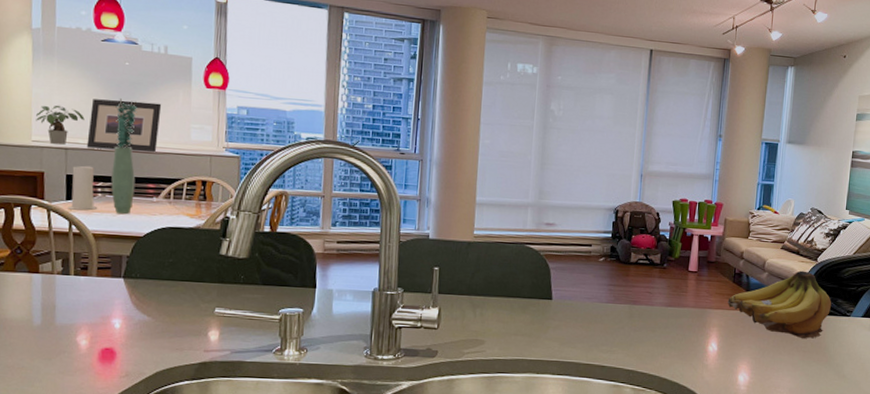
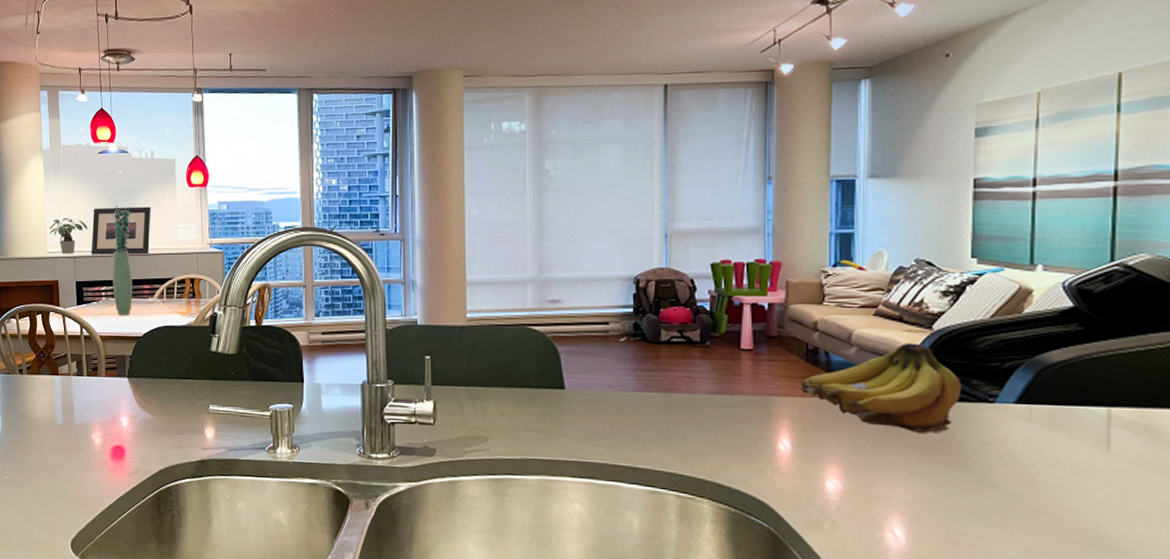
candle: present [68,165,98,211] -> none [79,272,103,314]

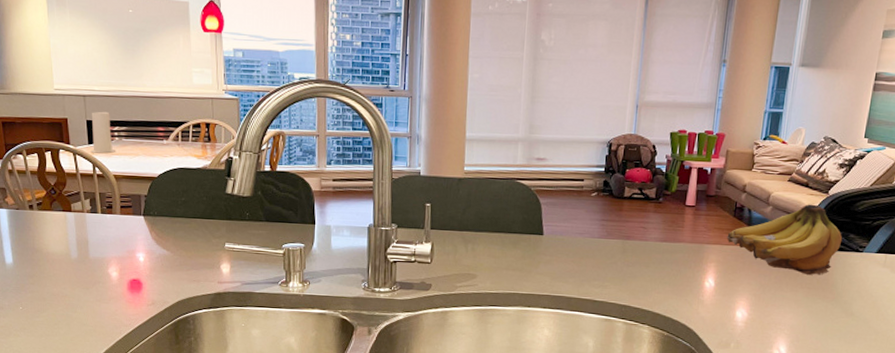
potted plant: present [50,217,88,254] -> none [56,54,98,93]
candle: none [79,272,103,314] -> present [90,111,116,154]
picture frame: present [91,206,151,255] -> none [101,47,165,97]
vase: present [112,206,133,316] -> none [124,46,147,157]

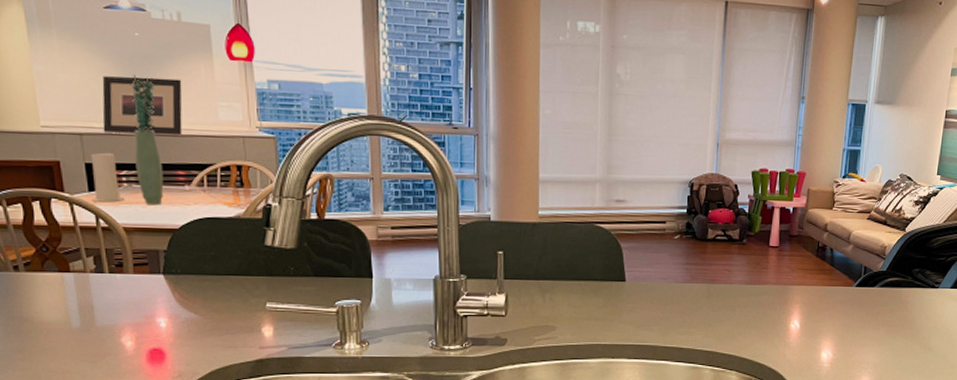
picture frame: none [101,47,165,97] -> present [102,76,183,136]
vase: none [124,46,147,157] -> present [130,75,164,206]
fruit: present [727,204,843,275] -> none [810,242,920,312]

